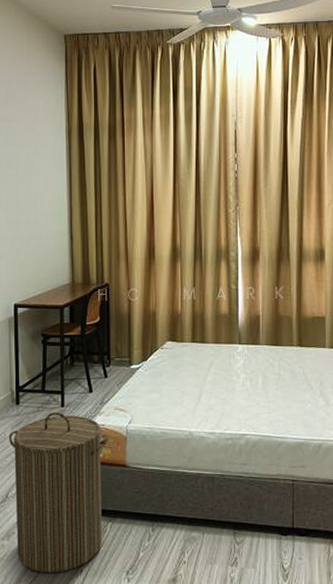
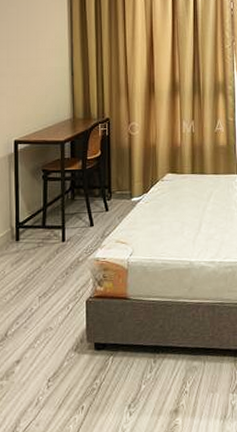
laundry hamper: present [8,412,110,574] -> none [8,247,111,412]

